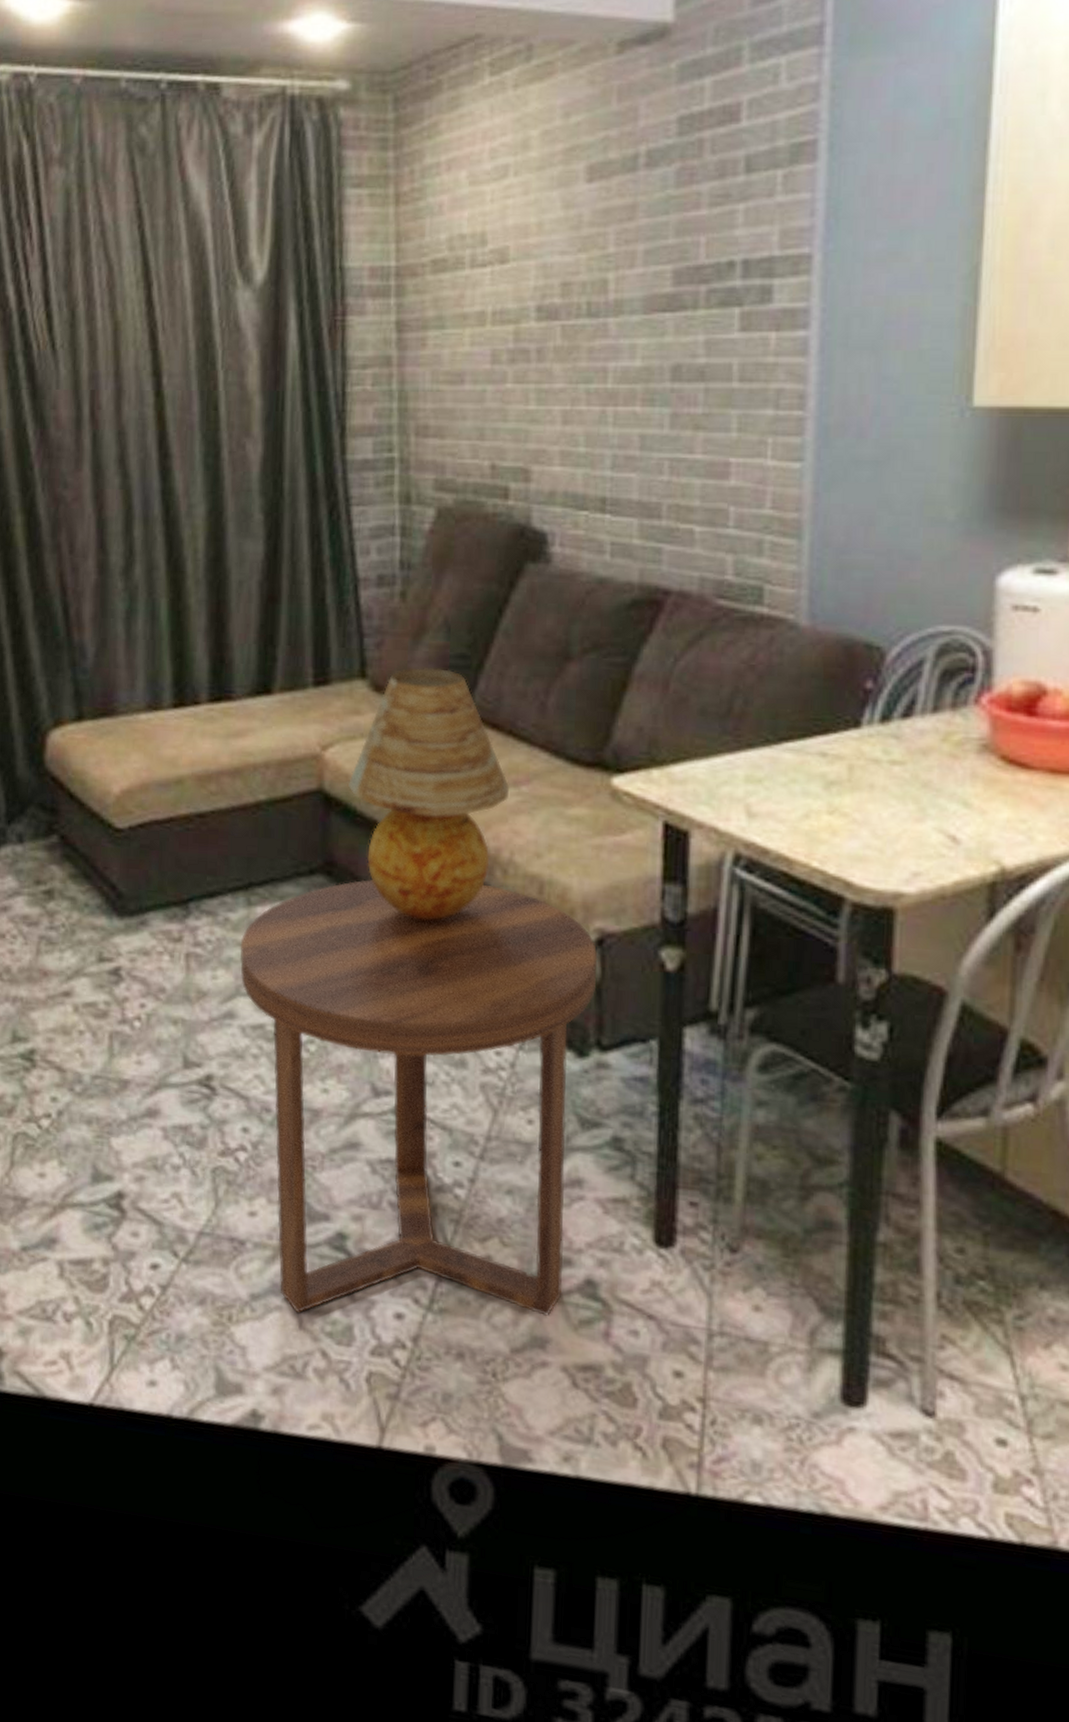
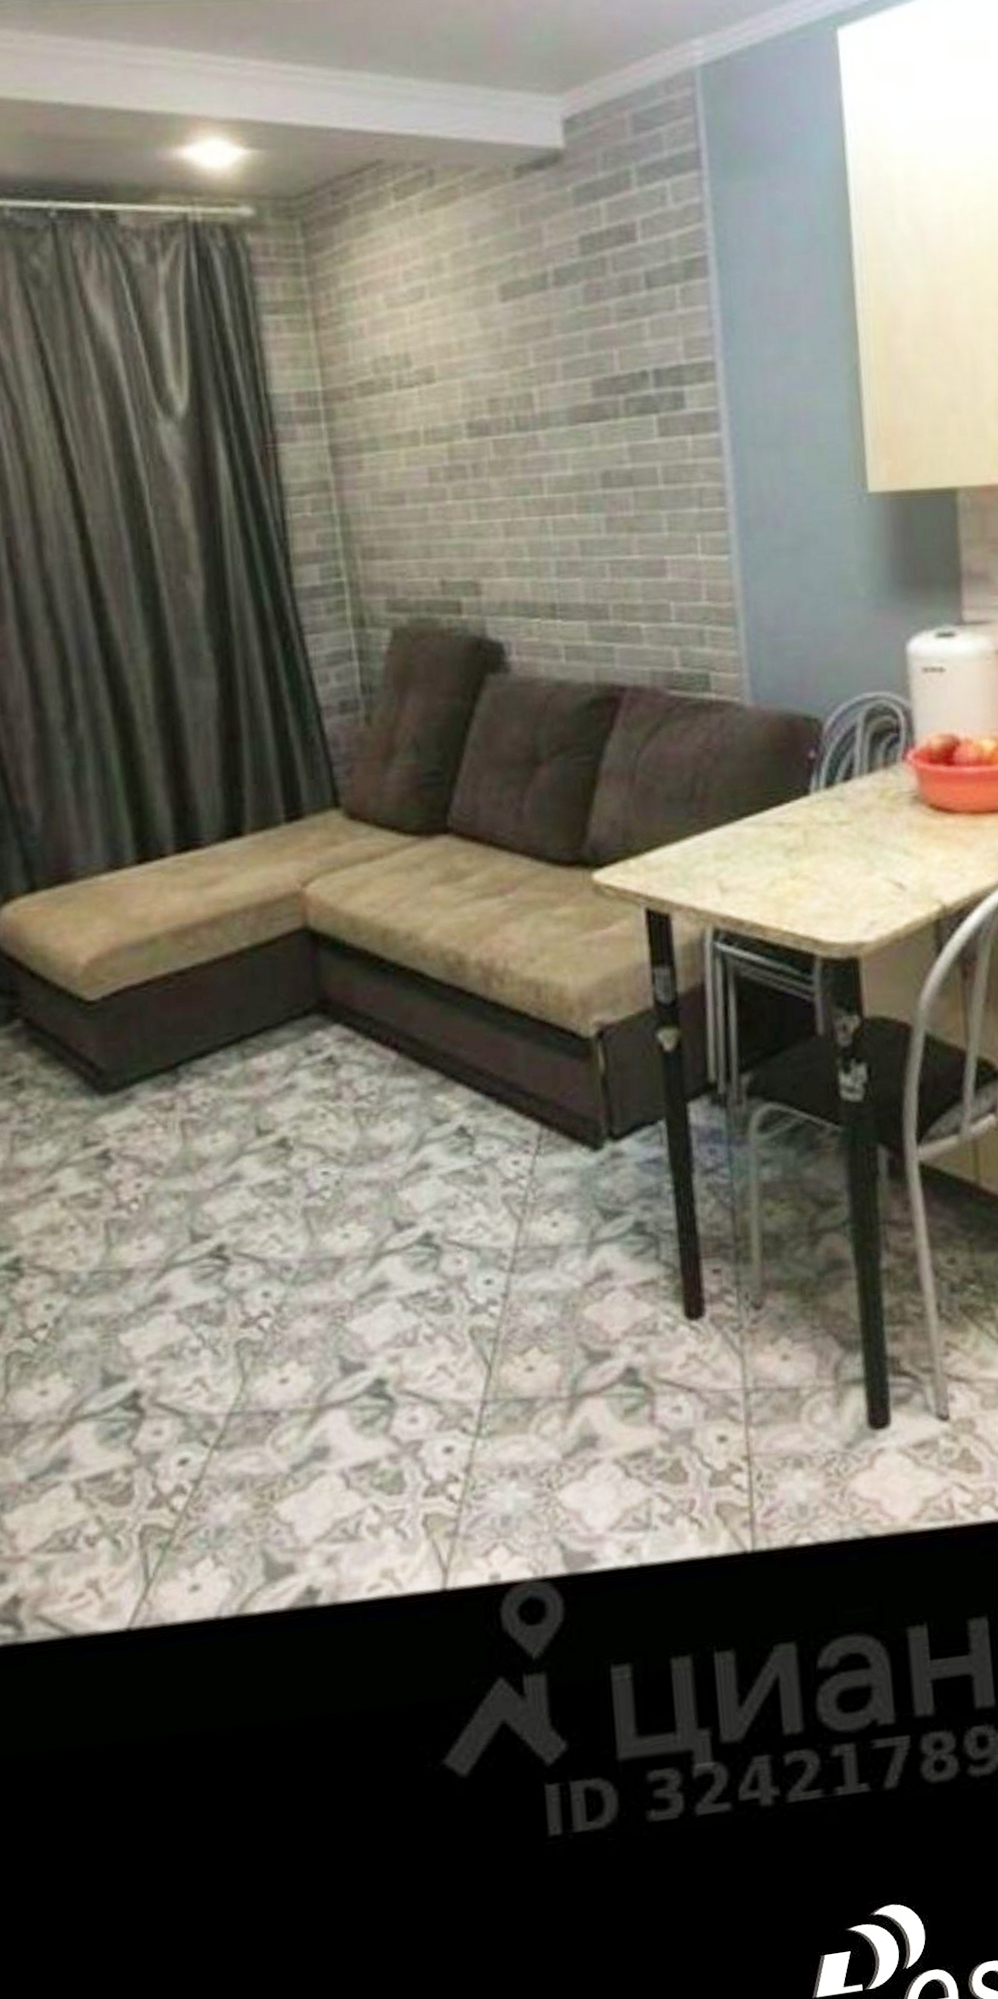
side table: present [240,878,598,1317] -> none [238,997,606,1473]
table lamp: present [347,667,509,921] -> none [333,788,496,1043]

